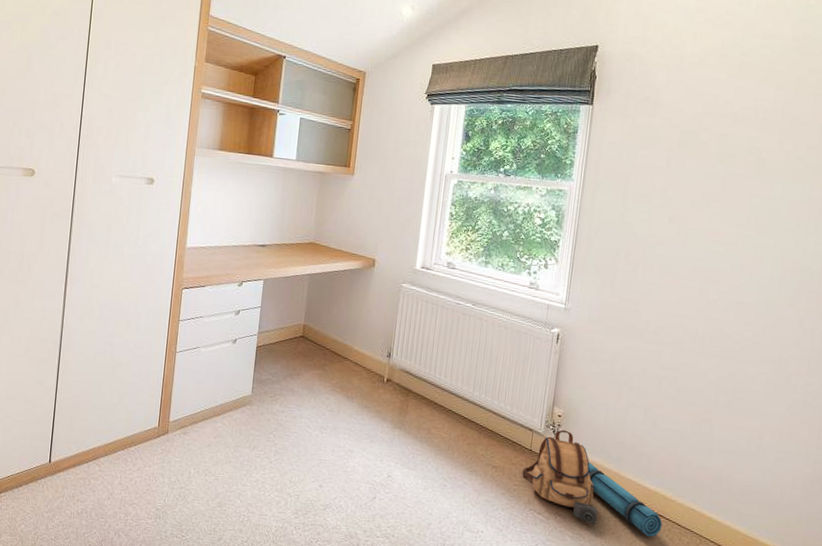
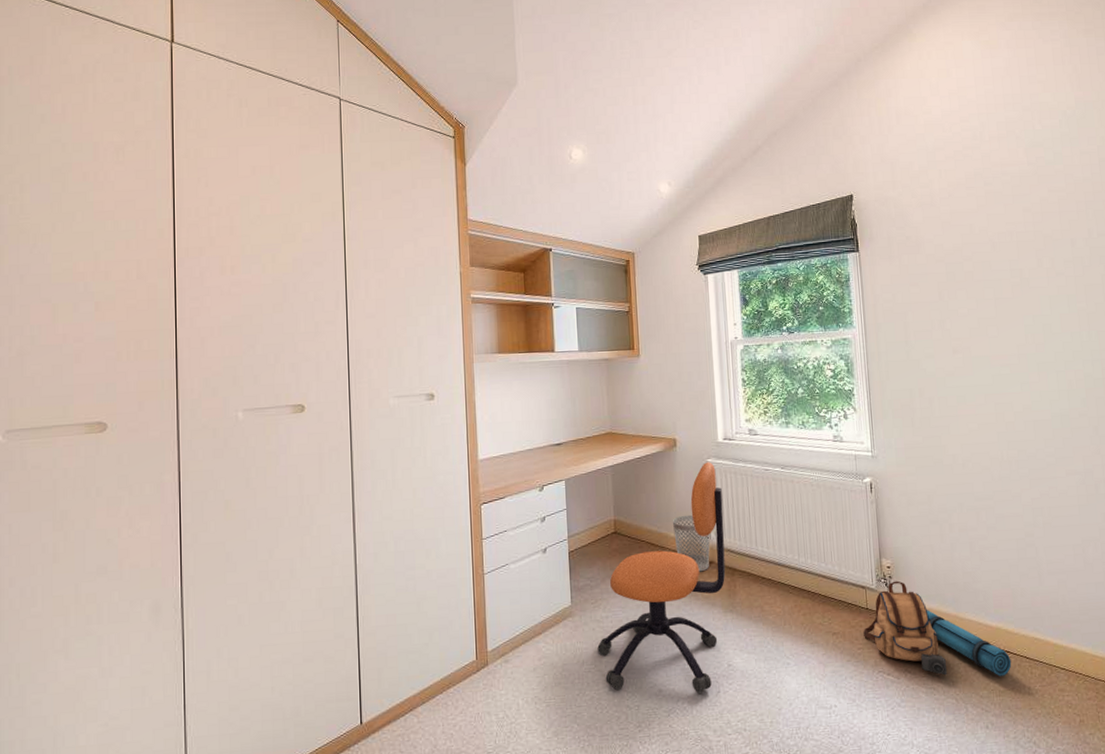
office chair: none [269,286,411,496] -> present [597,462,726,693]
wastebasket: none [357,332,392,387] -> present [672,514,710,572]

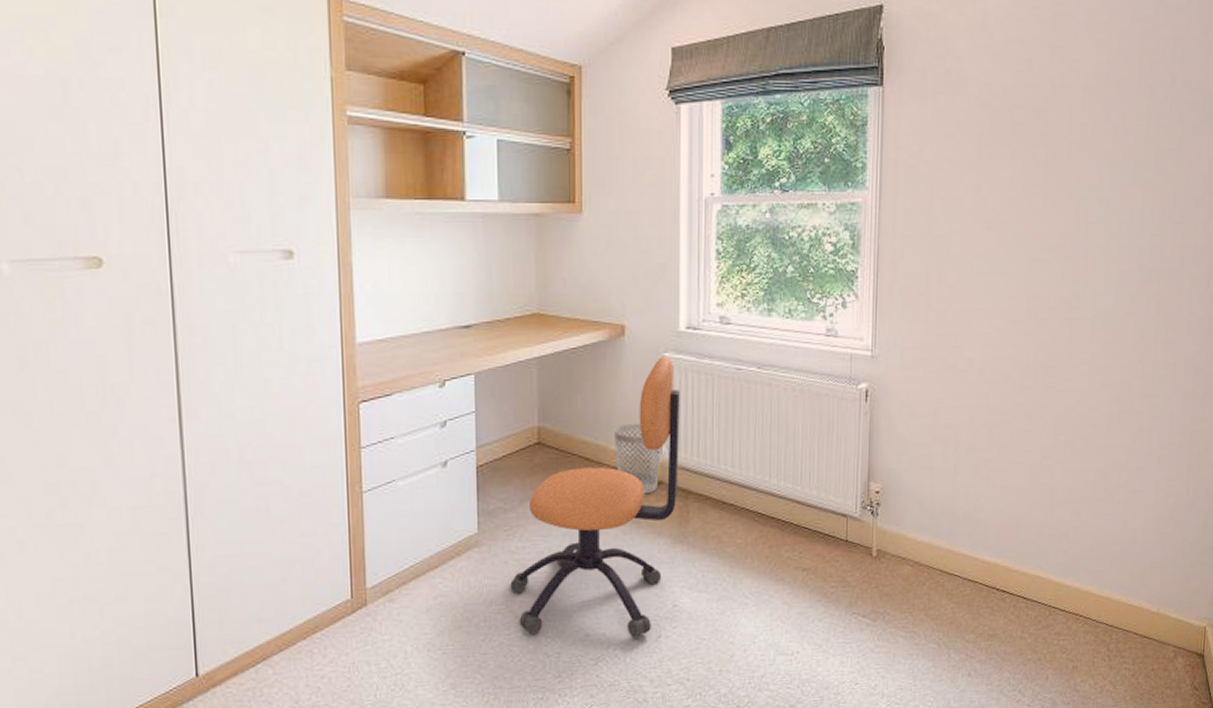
backpack: present [863,581,1012,676] -> none [839,508,1006,619]

